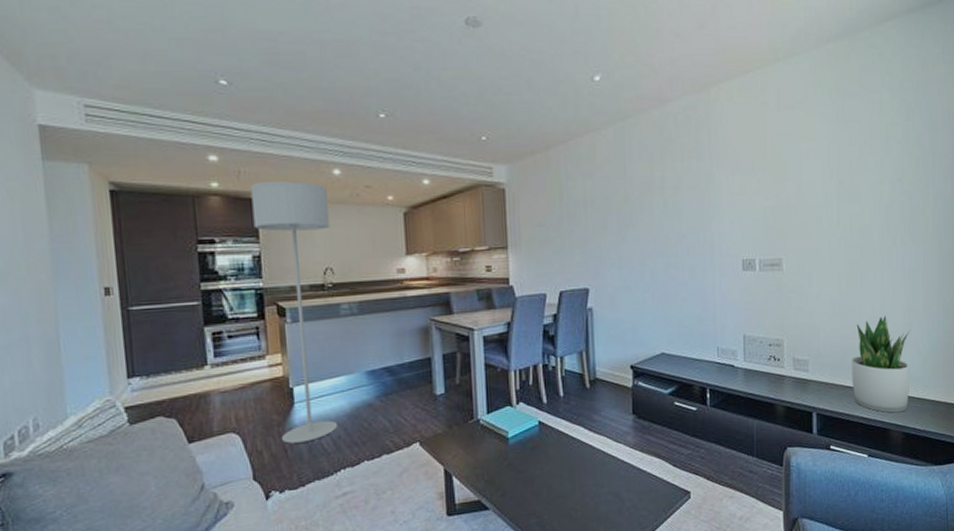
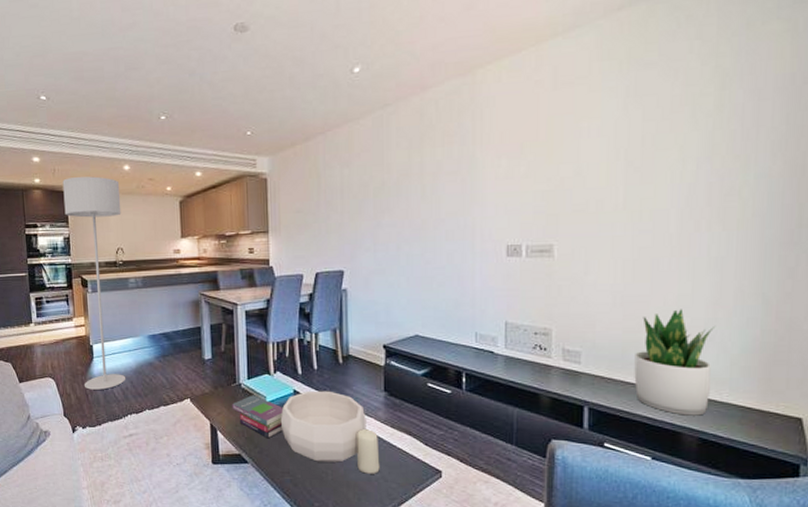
books: none [469,431,528,479] -> present [232,395,284,439]
decorative bowl: none [524,418,616,498] -> present [280,390,367,463]
candle: none [606,456,630,505] -> present [357,429,380,474]

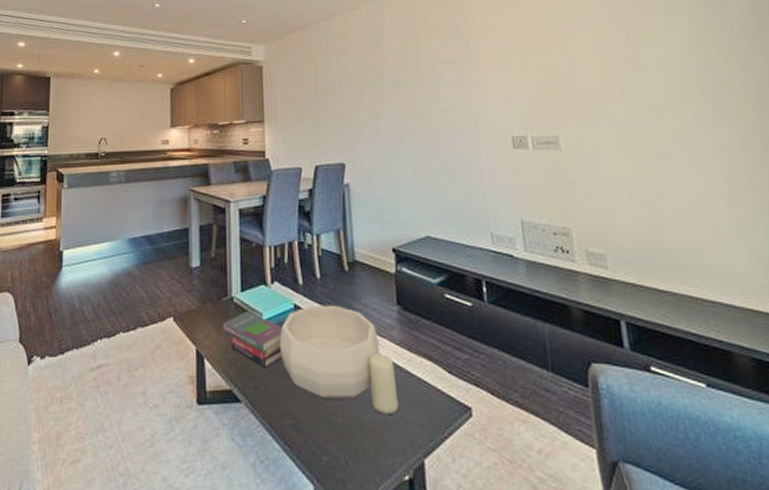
floor lamp: present [62,176,126,390] -> none [46,62,108,307]
planter: present [634,309,714,416] -> none [663,205,754,330]

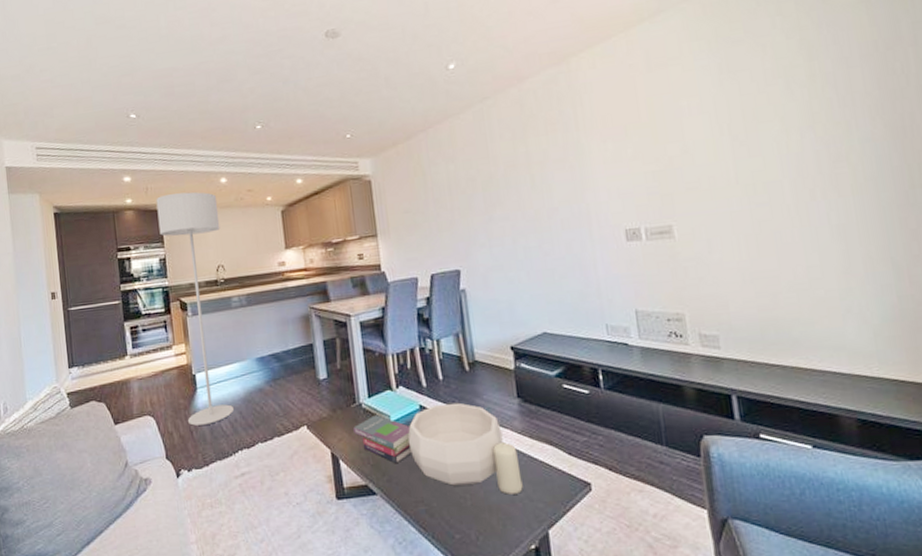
floor lamp: none [46,62,108,307] -> present [156,192,235,426]

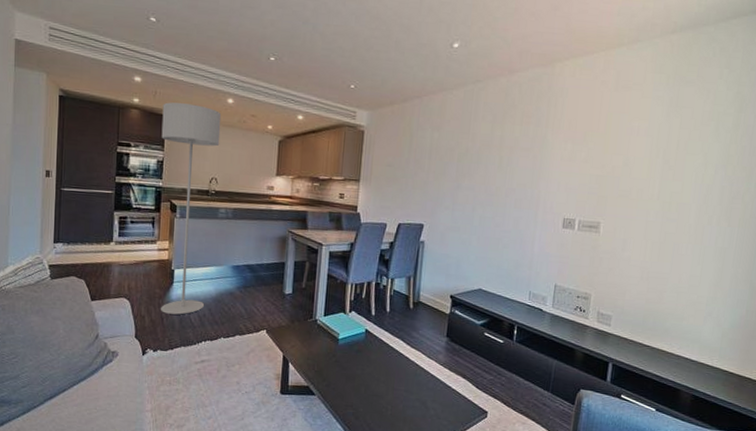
books: present [353,415,412,464] -> none [306,331,355,373]
decorative bowl: present [408,402,503,486] -> none [349,331,428,399]
candle: present [493,442,523,495] -> none [415,370,436,411]

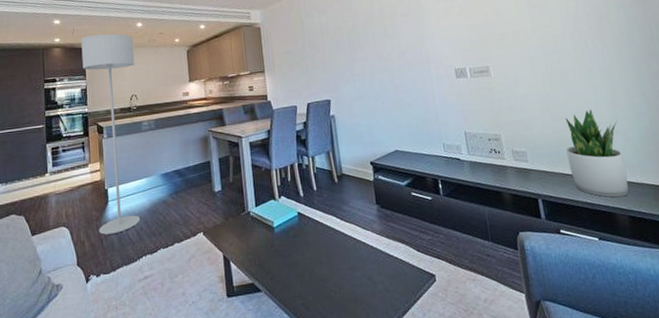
planter: none [650,287,713,377] -> present [565,109,629,198]

